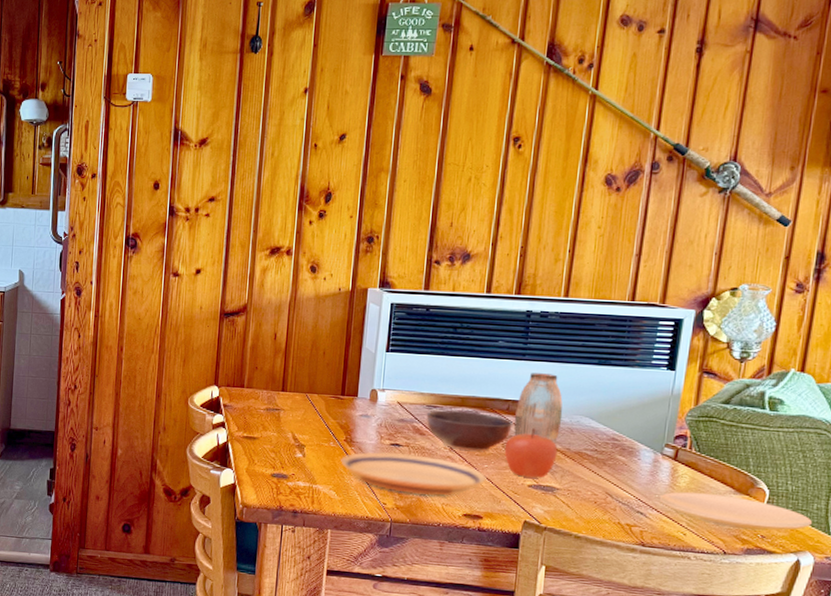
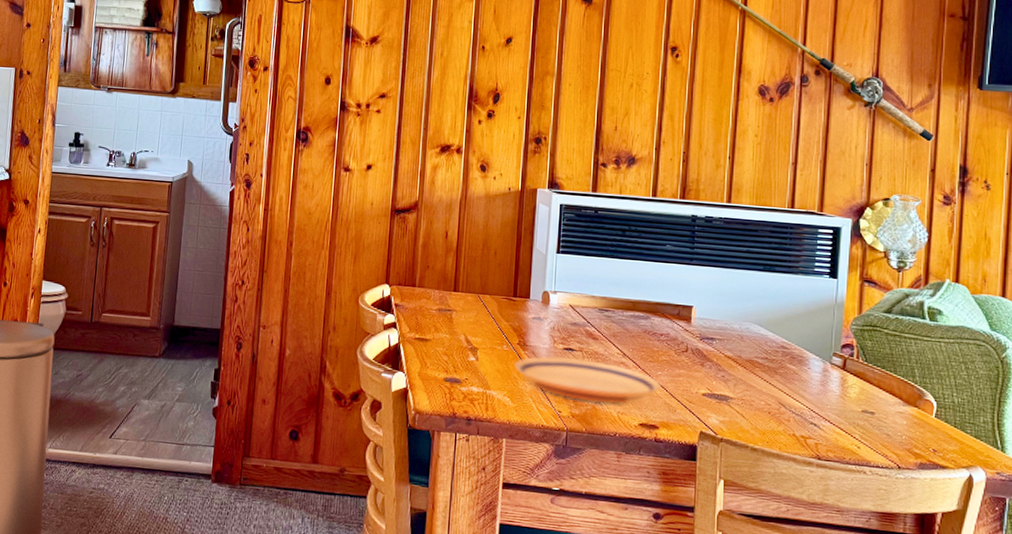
bowl: present [426,410,514,451] -> none [598,314,685,358]
fruit: present [504,428,558,478] -> none [677,334,730,387]
vase: present [514,373,563,444] -> none [685,278,732,351]
plate: present [659,492,812,531] -> none [831,402,980,445]

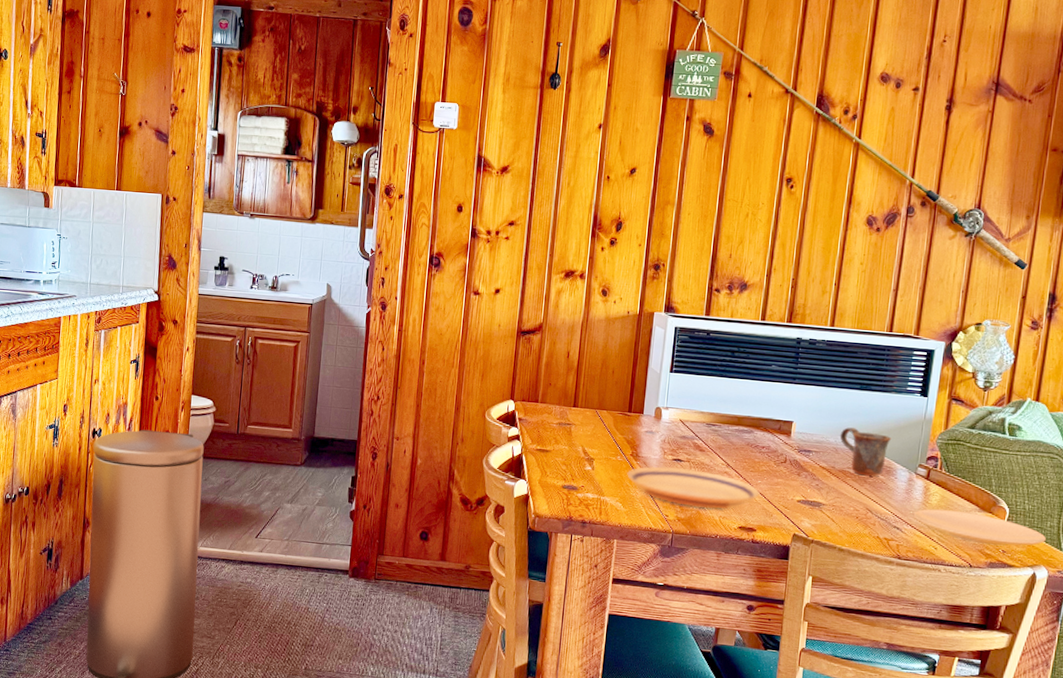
mug: none [744,312,802,367] -> present [839,427,892,477]
plate: none [831,402,980,445] -> present [913,509,1046,546]

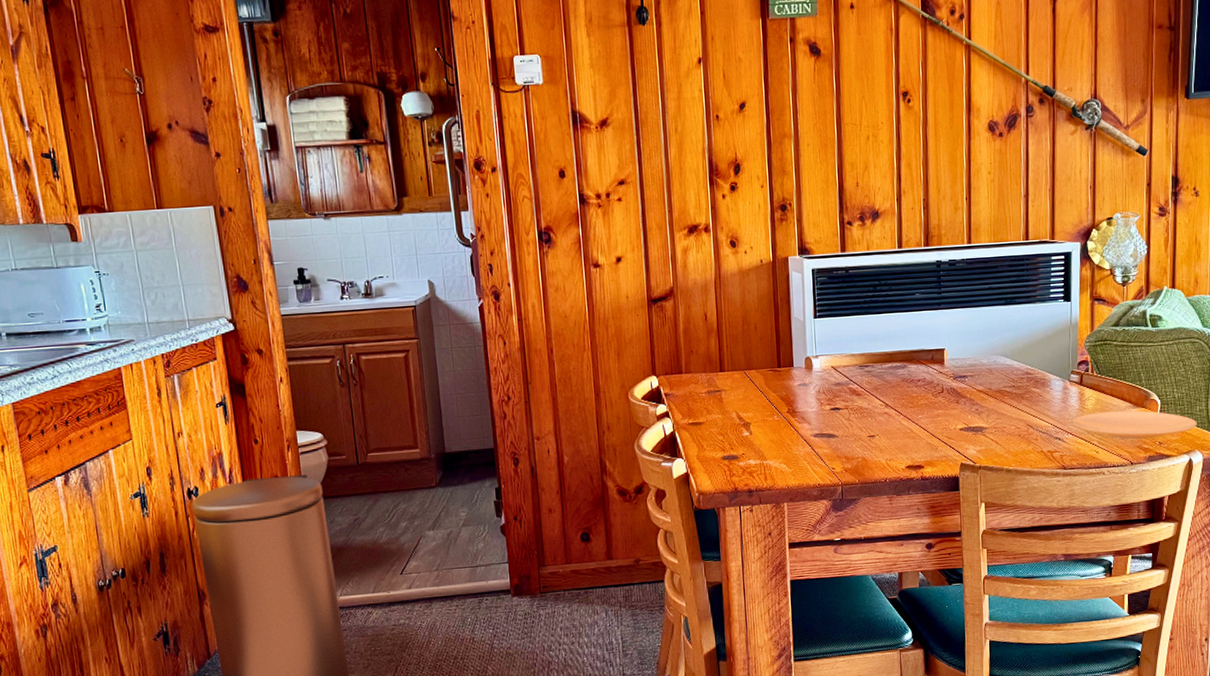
plate: present [627,466,760,509] -> none [786,416,922,455]
mug: present [839,427,892,477] -> none [992,345,1042,392]

